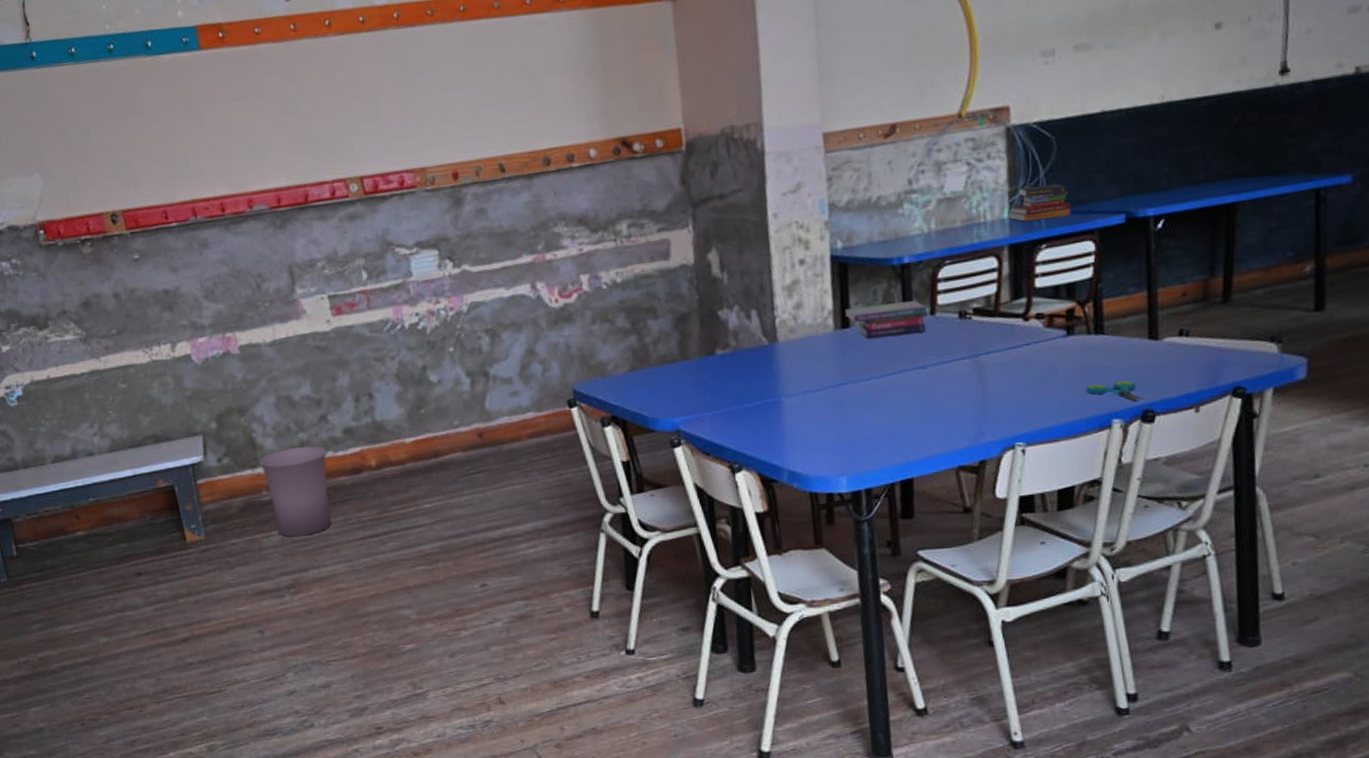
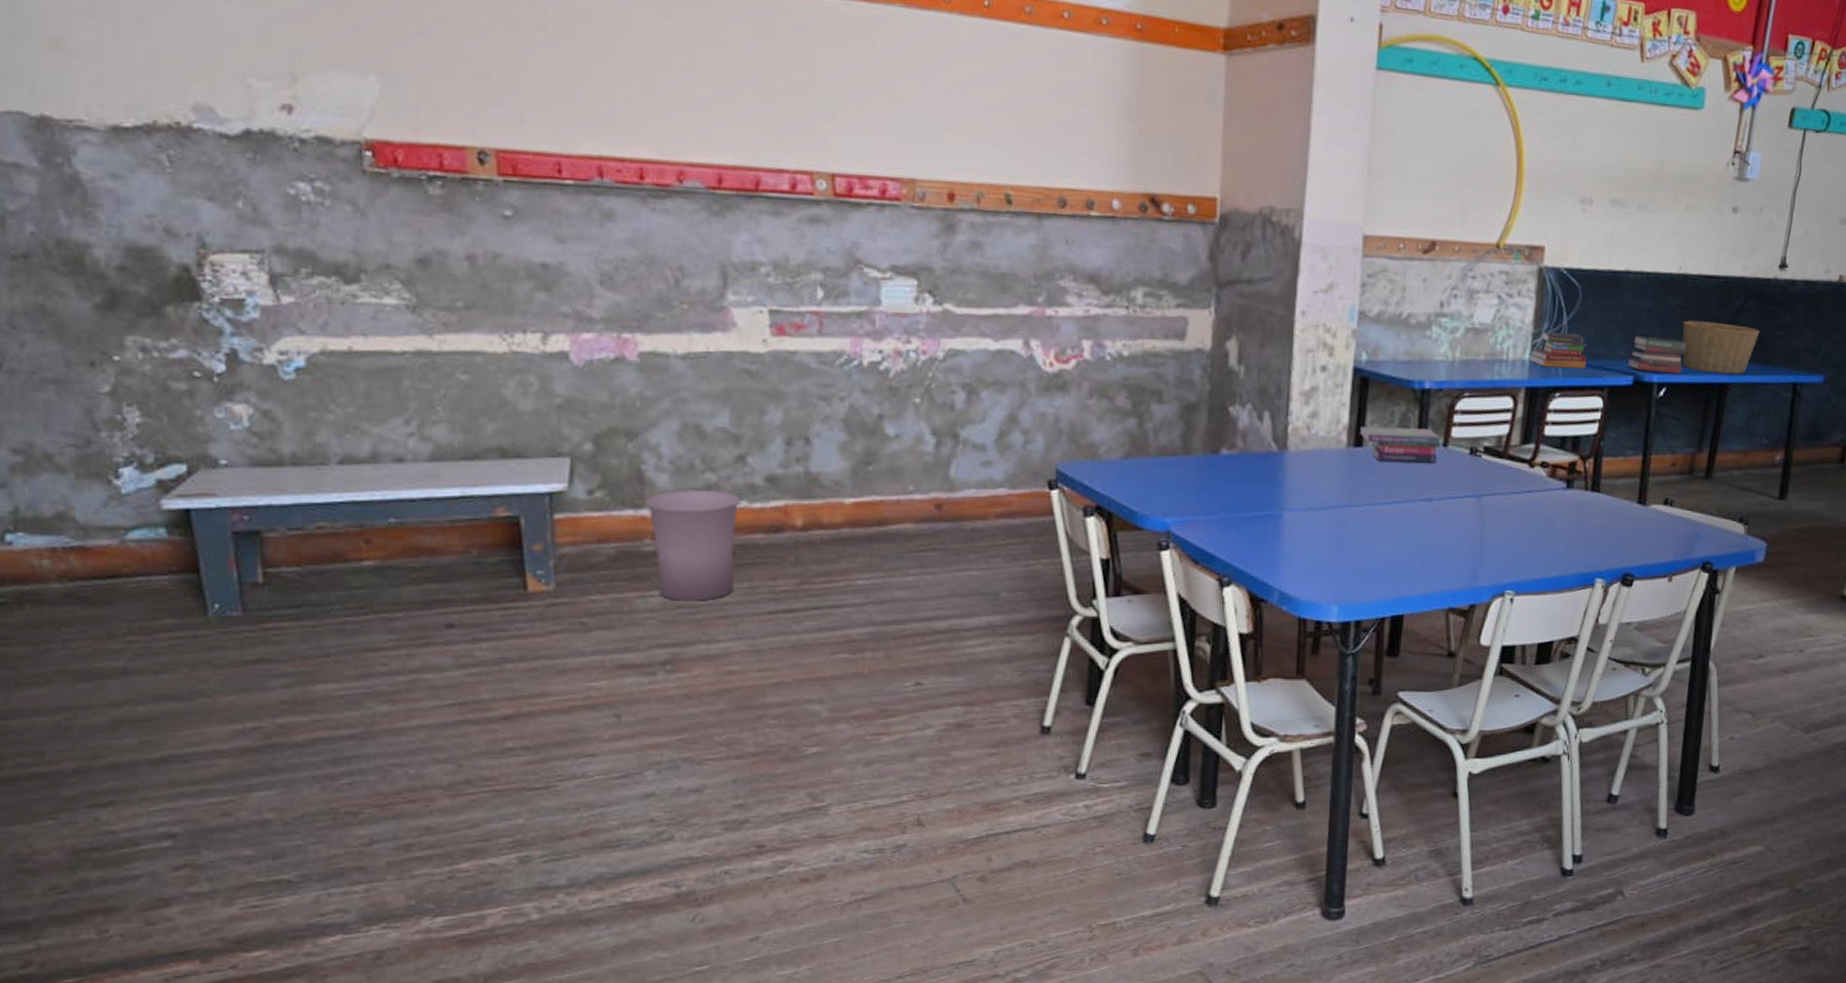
scissors: present [1085,380,1145,402] -> none [1576,541,1627,564]
books: none [1117,169,1182,208] -> present [1627,335,1687,374]
basket: none [1174,141,1266,196] -> present [1682,320,1760,375]

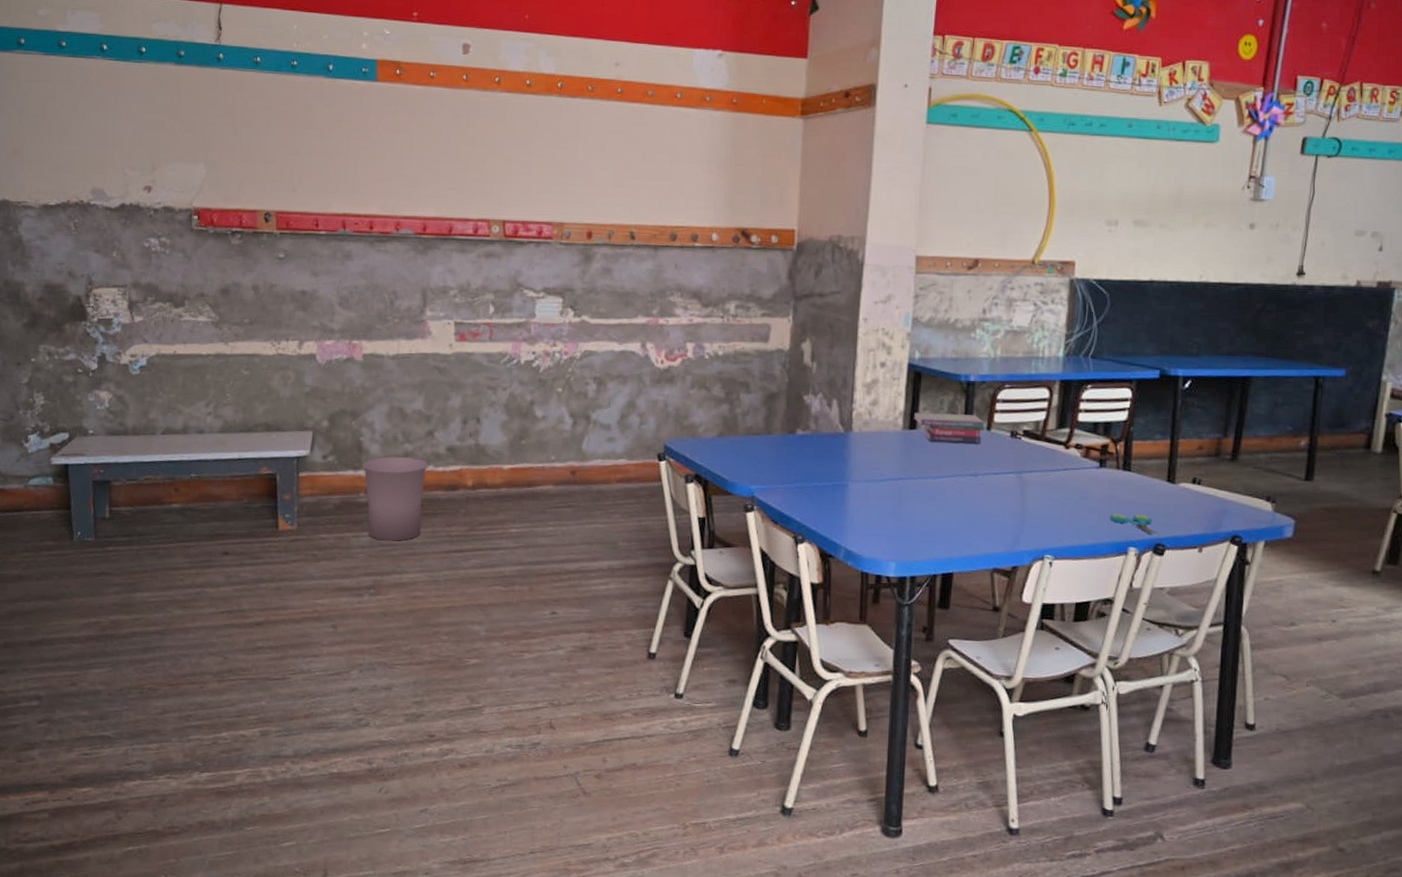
books: present [1530,332,1587,369] -> none [1063,333,1116,364]
scissors: none [1576,541,1627,564] -> present [1110,513,1158,535]
books: present [1627,335,1687,374] -> none [1154,335,1209,369]
basket: present [1682,320,1760,375] -> none [1205,322,1280,369]

